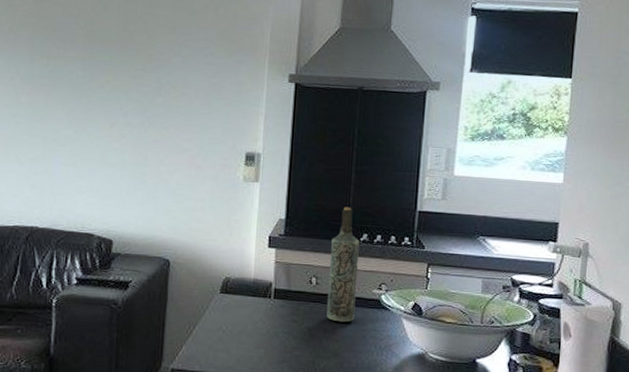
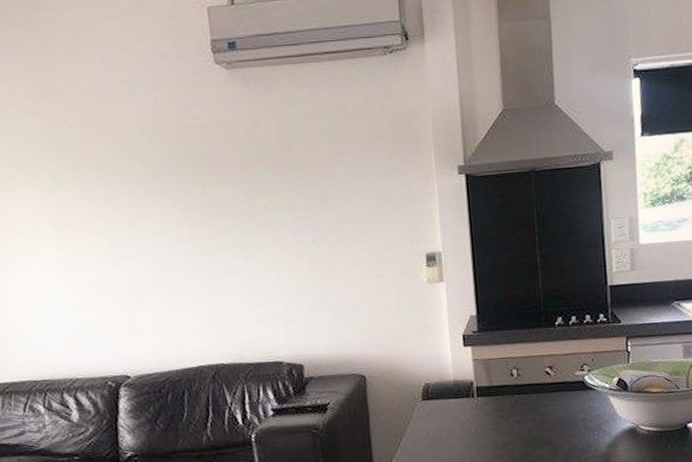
bottle: present [327,207,359,323] -> none [526,292,561,410]

